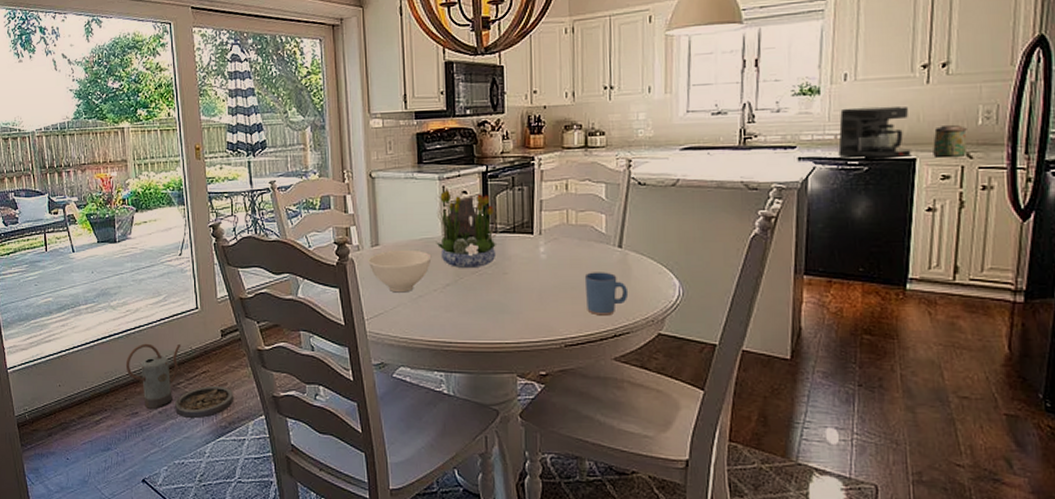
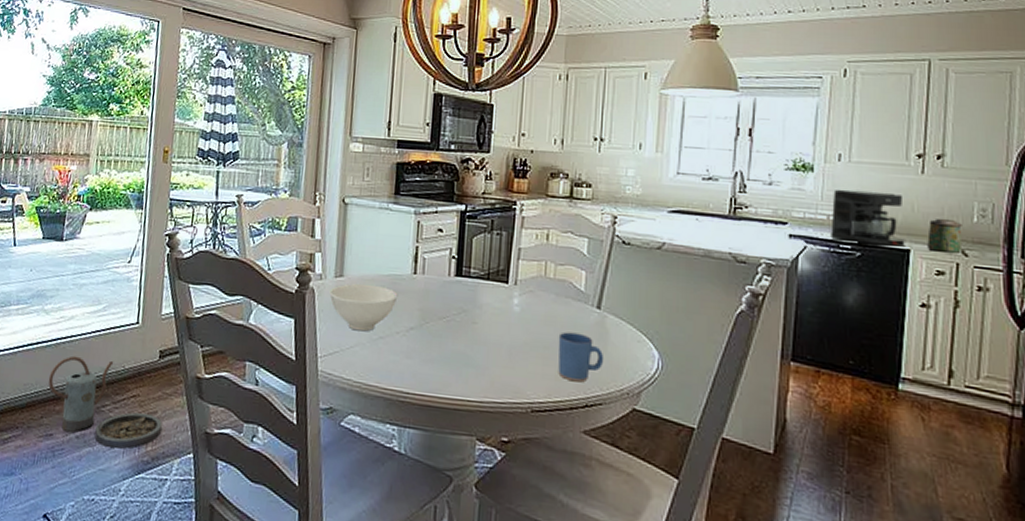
flower arrangement: present [434,190,502,269] -> none [404,226,479,314]

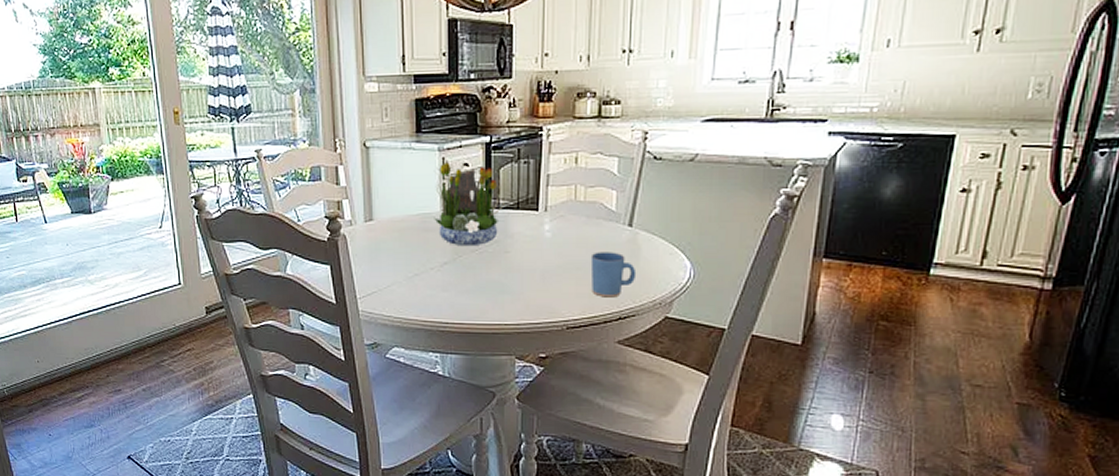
watering can: present [48,355,114,433] -> none [106,319,164,386]
pet bowl: present [94,412,162,449] -> none [159,363,220,396]
bowl: present [329,283,398,332] -> none [361,225,429,271]
flower arrangement: none [404,226,479,314] -> present [433,162,506,247]
coffee maker: present [830,189,905,248] -> none [872,76,955,135]
canister: present [927,218,963,255] -> none [974,97,1015,135]

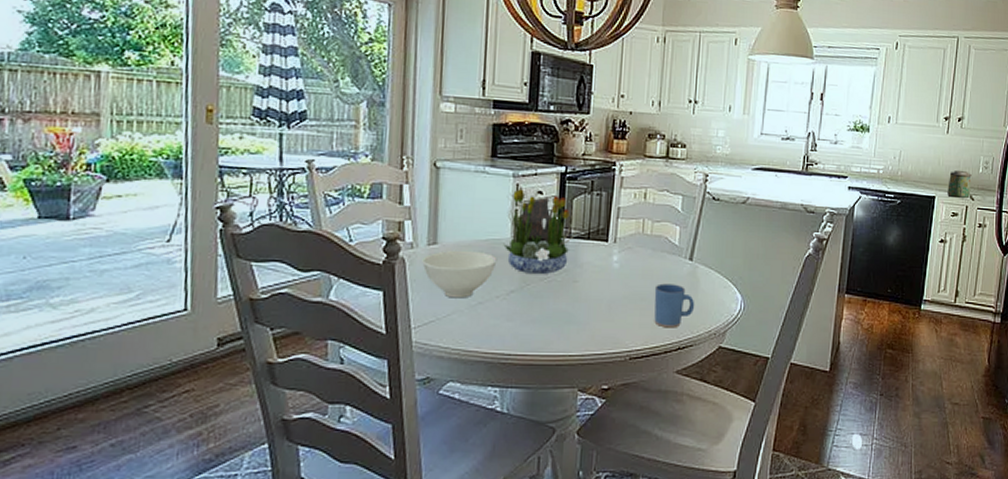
bowl: none [361,225,429,271] -> present [422,250,498,299]
canister: none [974,97,1015,135] -> present [947,169,972,199]

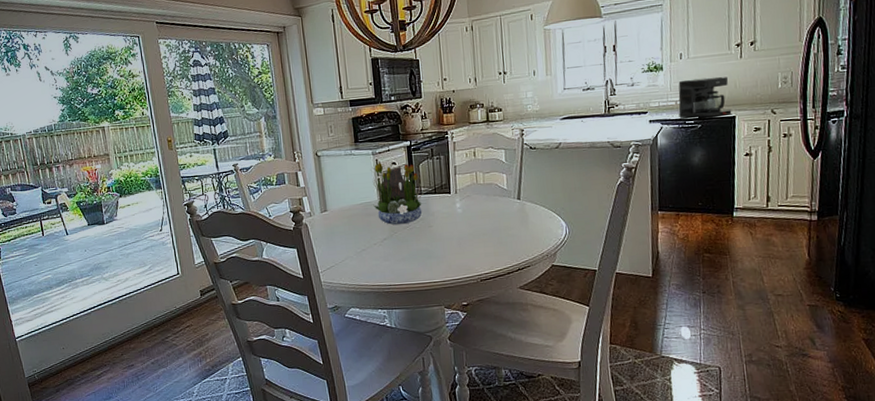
bowl: present [422,250,498,299] -> none [319,212,371,249]
mug: present [654,283,695,328] -> none [492,219,528,255]
coffee maker: none [879,147,933,195] -> present [678,76,732,119]
canister: present [947,169,972,199] -> none [747,88,772,115]

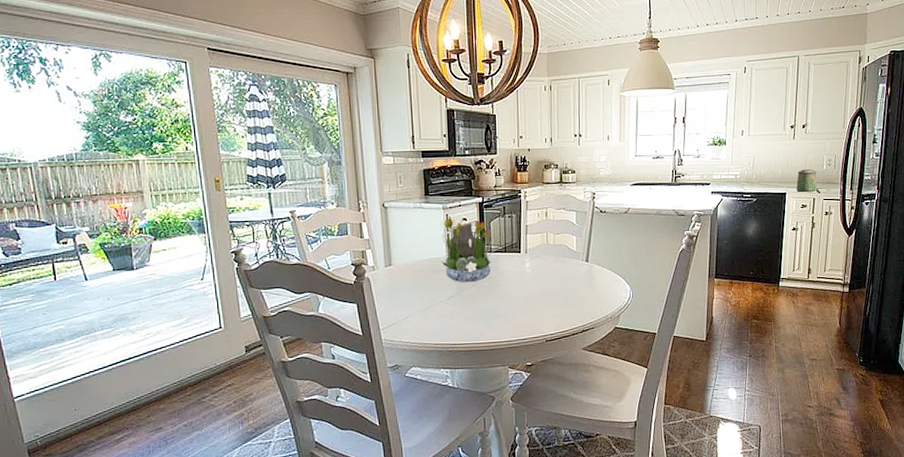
coffee maker: present [678,76,732,119] -> none [737,154,783,193]
canister: none [747,88,772,115] -> present [796,168,817,193]

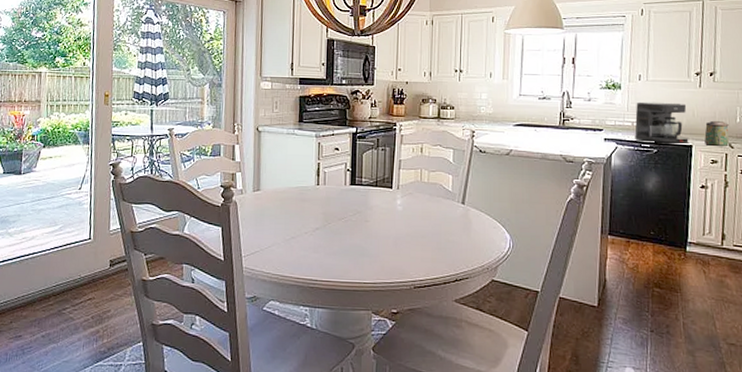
flower arrangement: present [439,218,496,283] -> none [309,147,368,216]
coffee maker: none [737,154,783,193] -> present [634,102,689,144]

